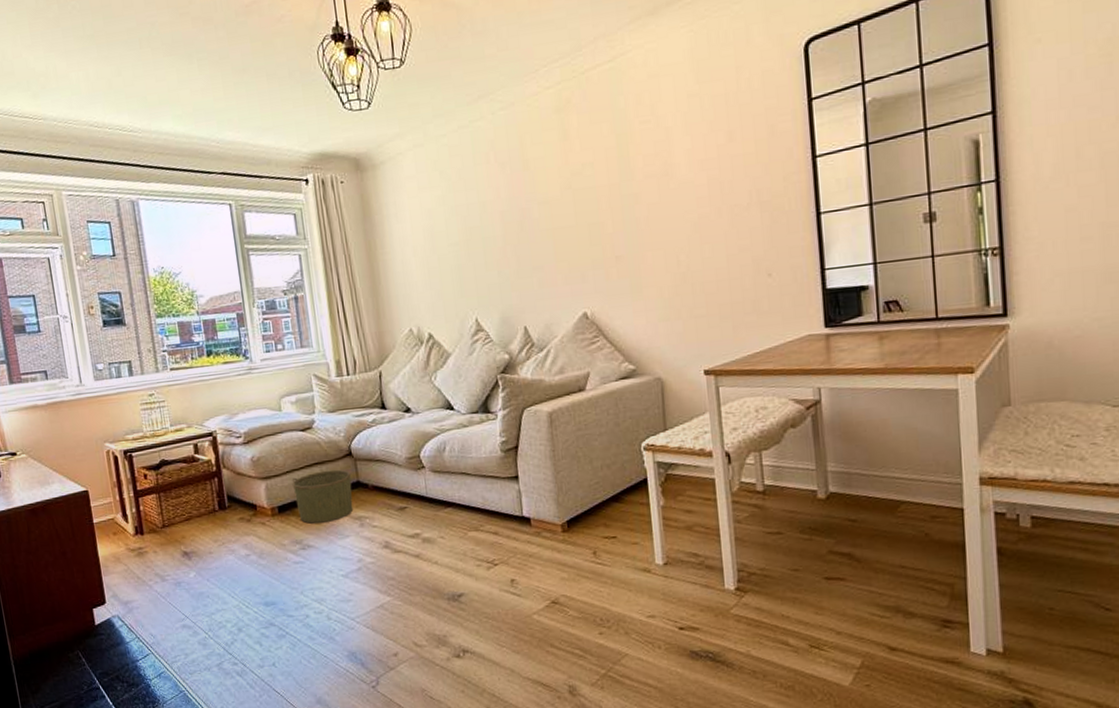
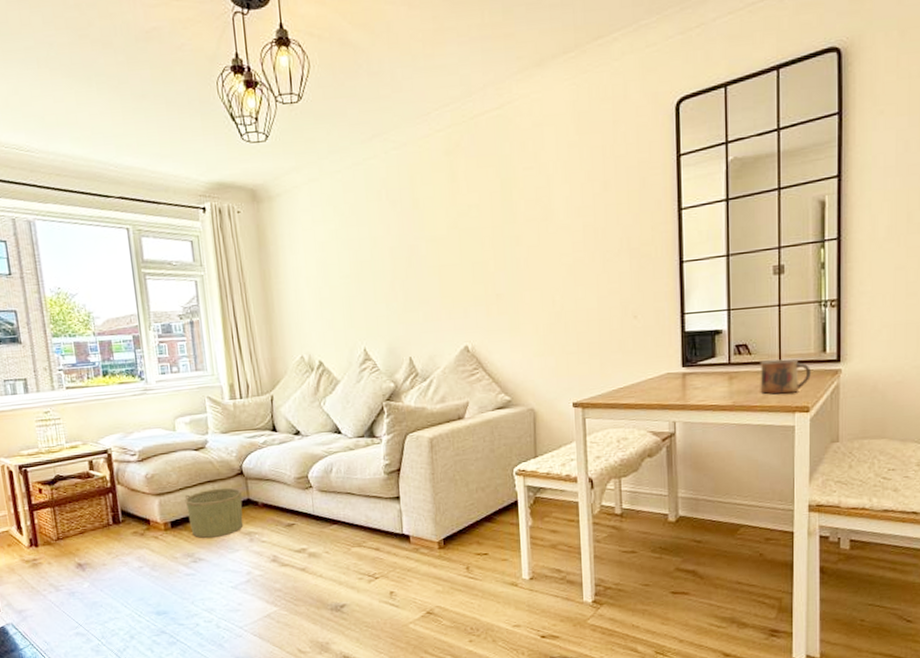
mug: none [913,315,974,355] -> present [760,359,811,395]

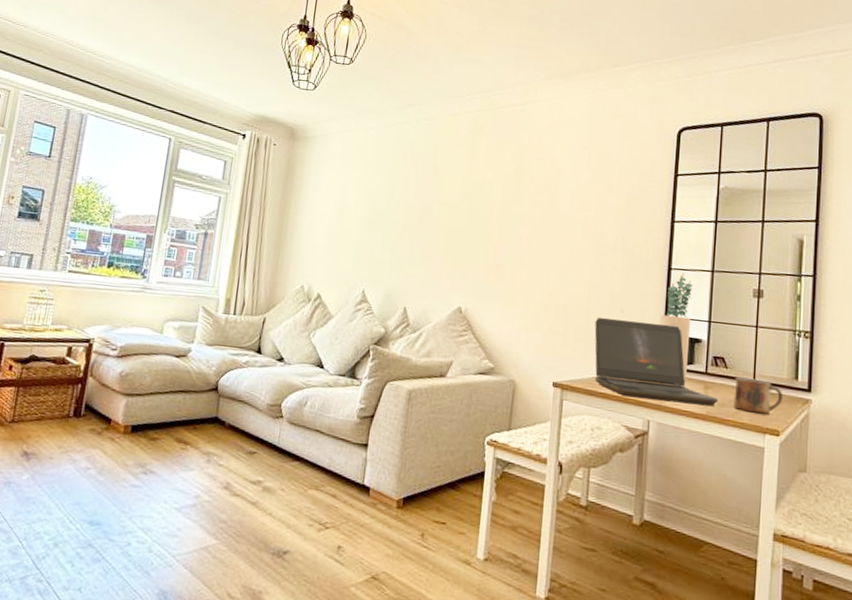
basket: present [184,487,243,538] -> none [150,399,212,452]
laptop computer: none [608,321,743,402] -> present [594,318,718,405]
vase: none [675,263,710,376] -> present [659,273,693,382]

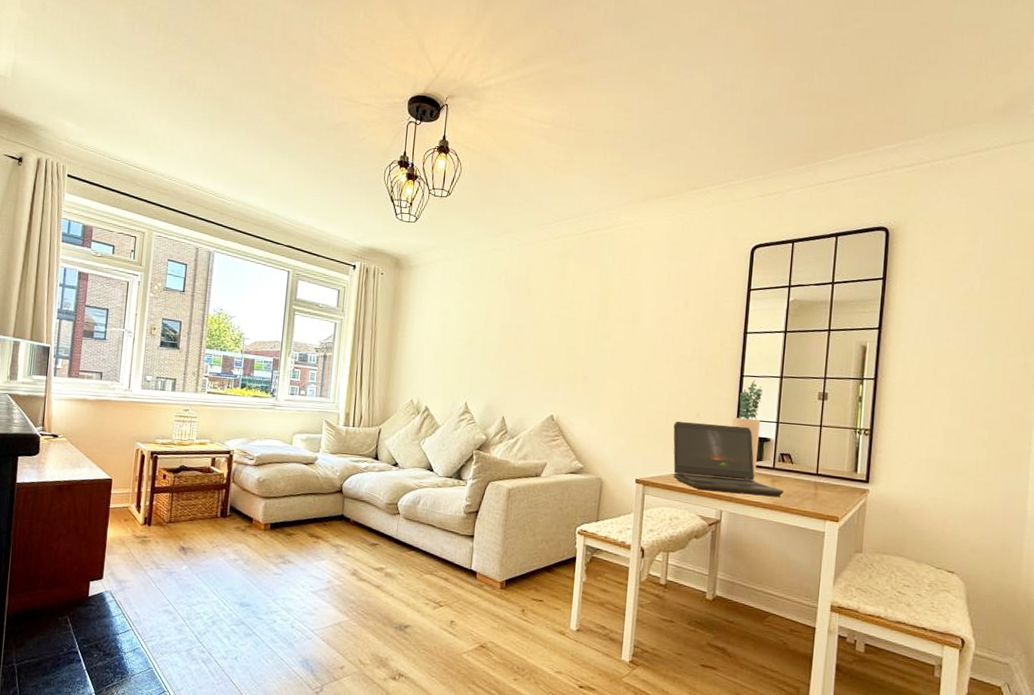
mug: present [733,377,783,415] -> none [797,471,843,503]

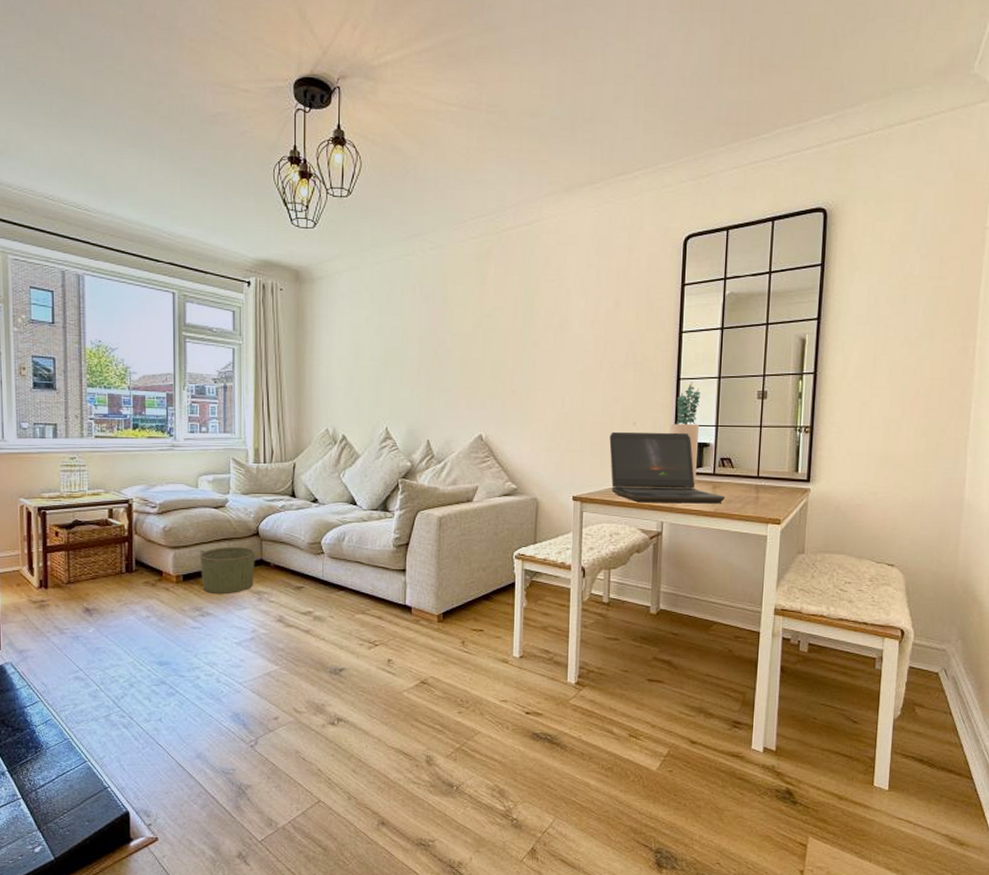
basket: none [287,500,339,545] -> present [199,546,256,593]

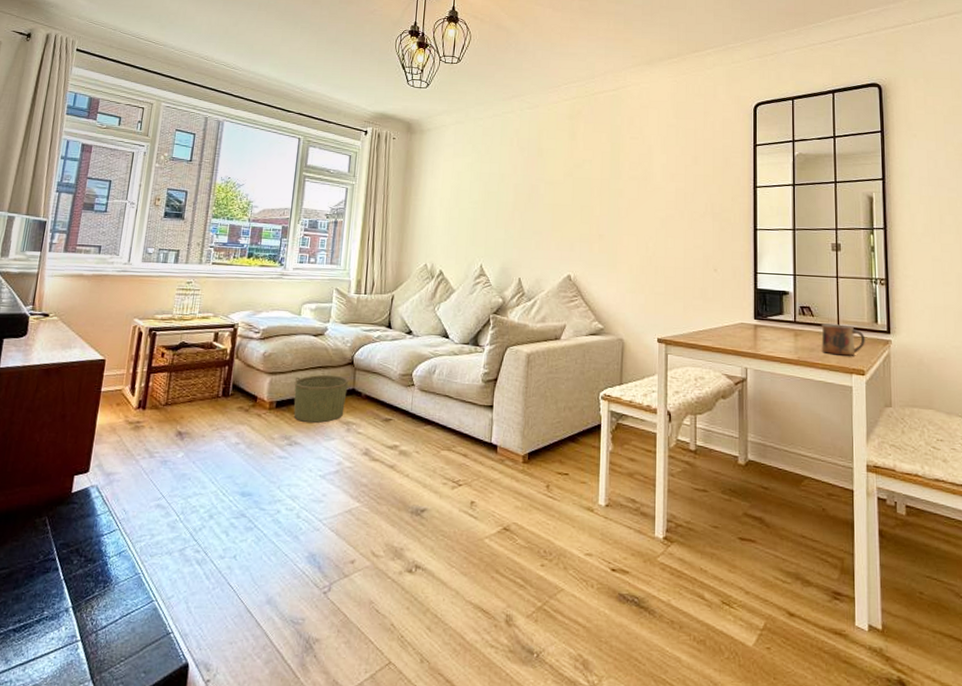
laptop computer: present [609,431,725,503] -> none [692,277,807,351]
vase: present [670,382,701,484] -> none [749,233,778,331]
mug: none [739,475,784,506] -> present [821,323,865,356]

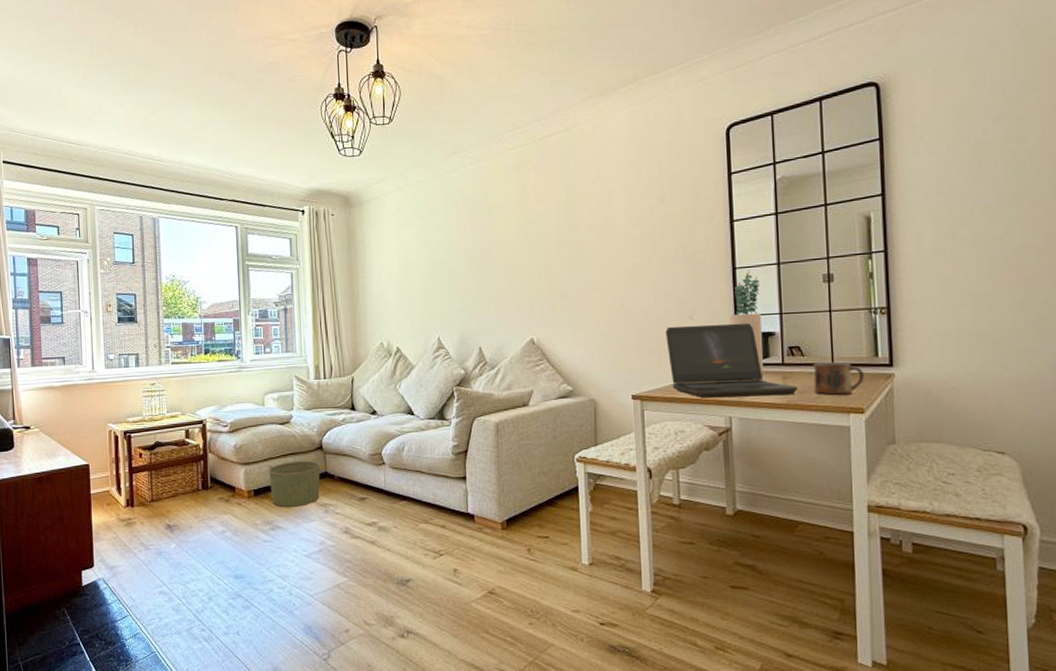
laptop computer: none [692,277,807,351] -> present [665,323,797,397]
vase: none [749,233,778,331] -> present [729,270,763,375]

